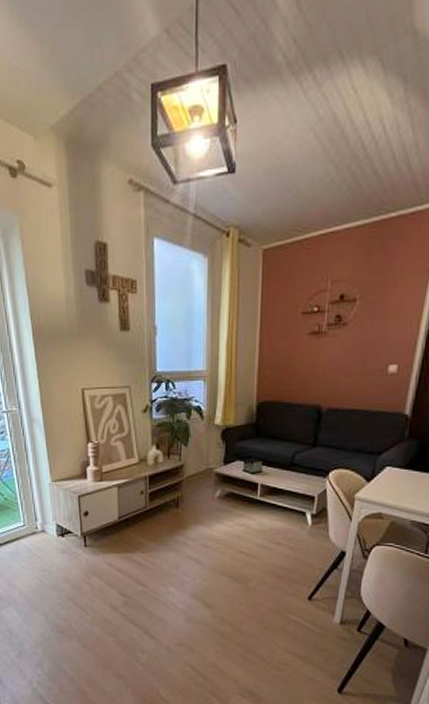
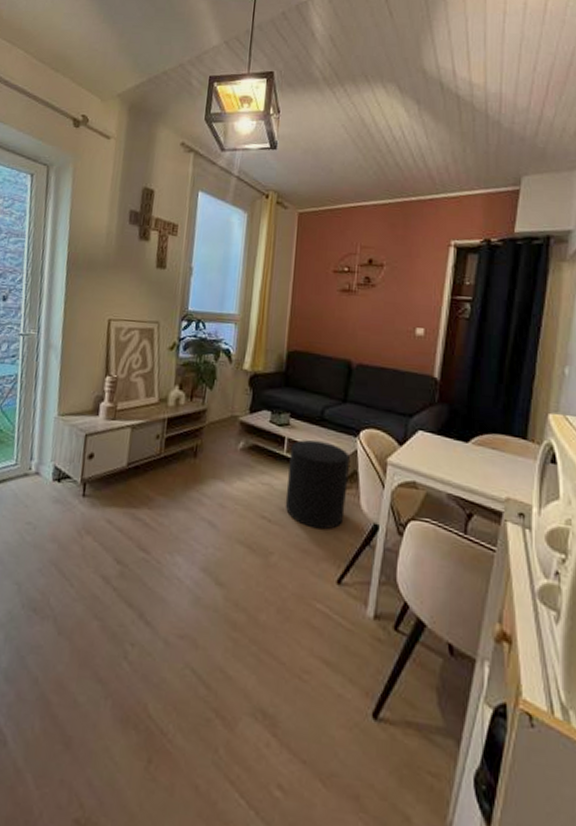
stool: none [260,484,320,559] -> present [285,440,351,530]

